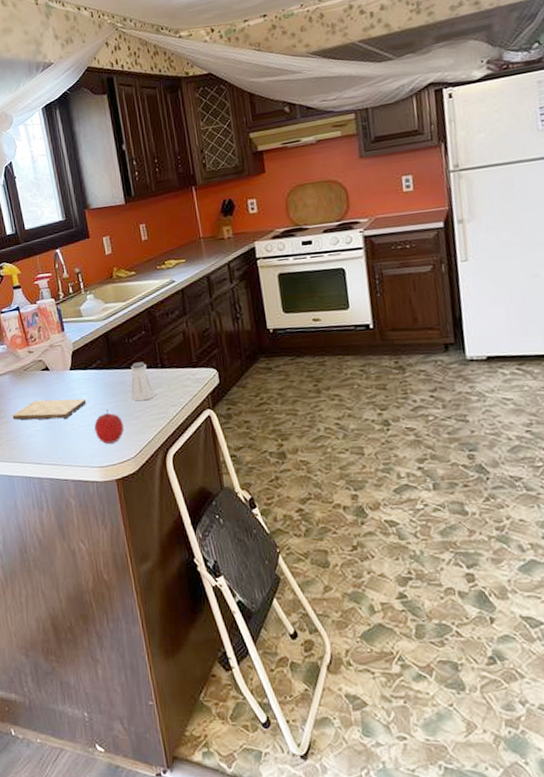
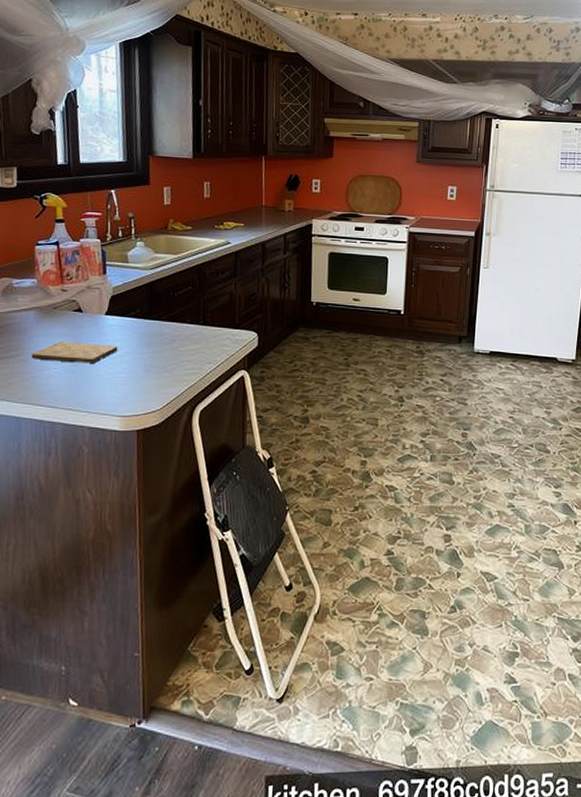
apple: present [94,409,125,444] -> none [122,359,155,393]
saltshaker: present [130,362,156,402] -> none [166,316,193,355]

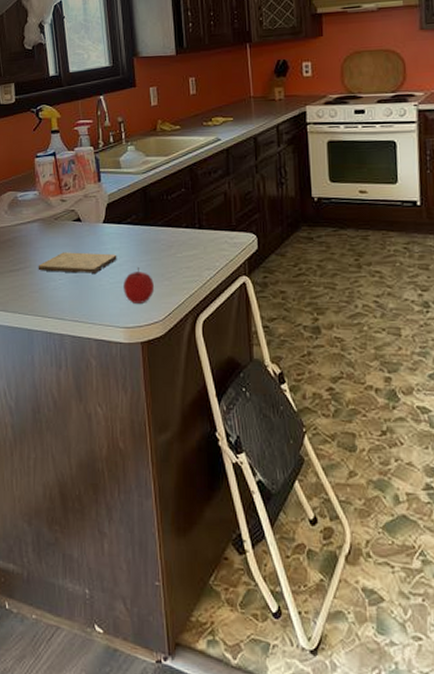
apple: none [122,359,155,393] -> present [124,268,155,303]

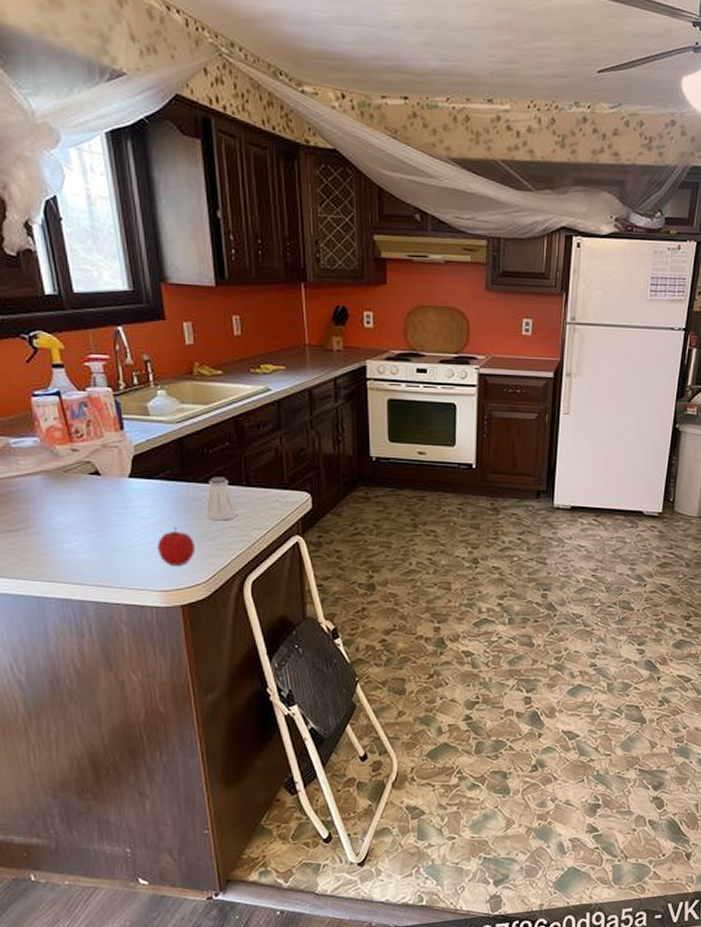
cutting board: present [38,252,117,275] -> none [45,510,149,535]
saltshaker: none [164,221,190,262] -> present [206,477,237,521]

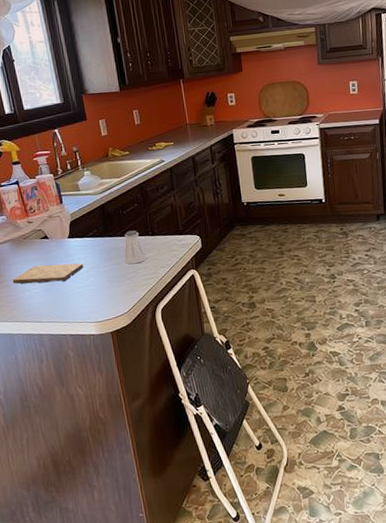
cutting board: none [45,510,149,535] -> present [12,263,84,284]
apple: present [158,527,196,565] -> none [91,272,119,302]

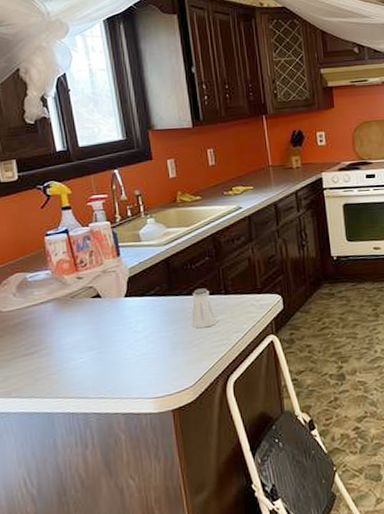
cutting board: present [12,263,84,284] -> none [55,327,142,352]

